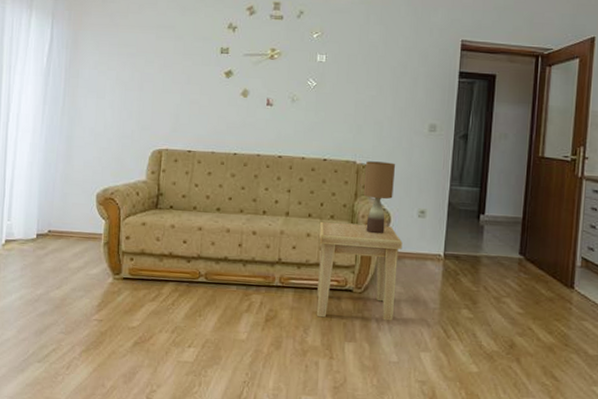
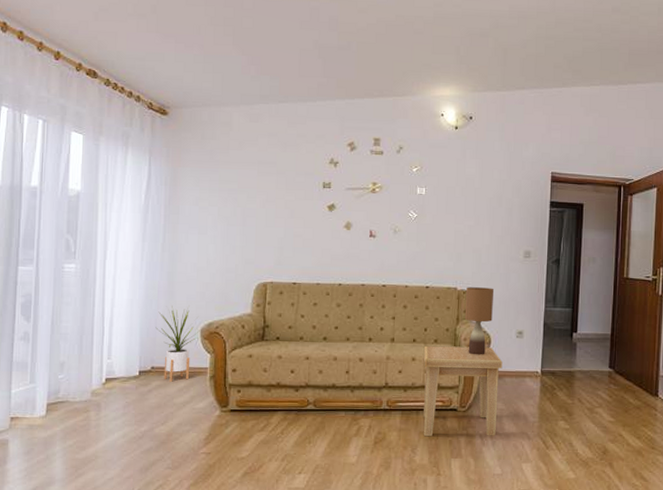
house plant: none [53,170,95,246] -> present [155,305,200,382]

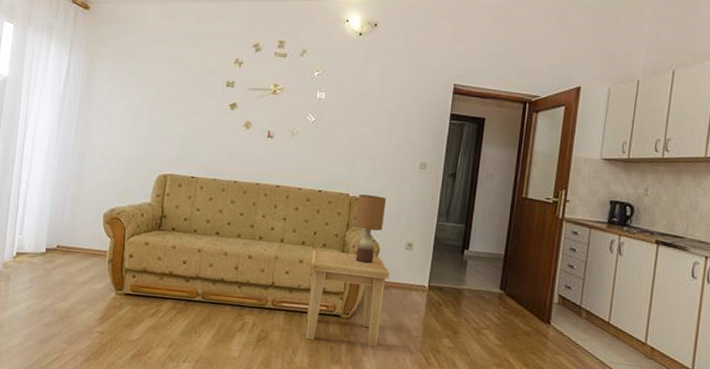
house plant: present [155,305,200,382] -> none [63,190,103,261]

